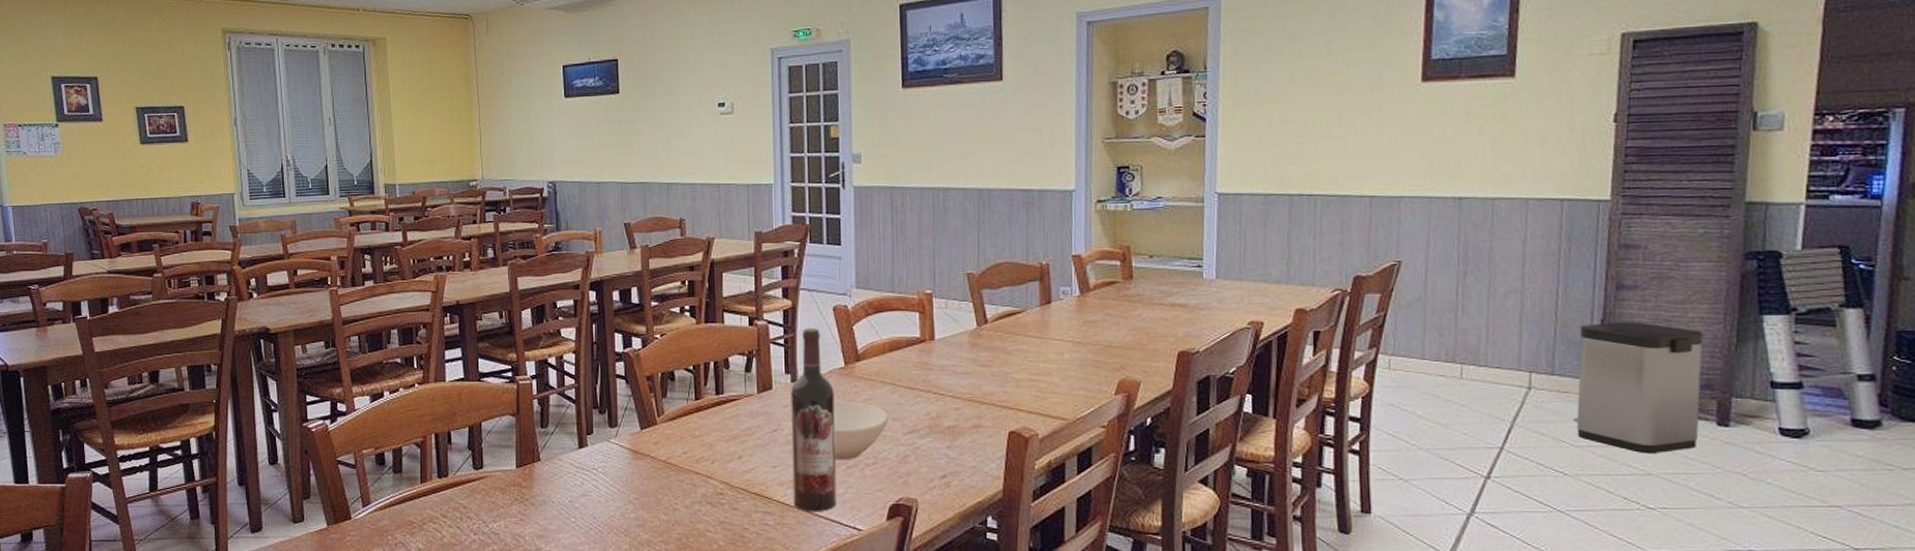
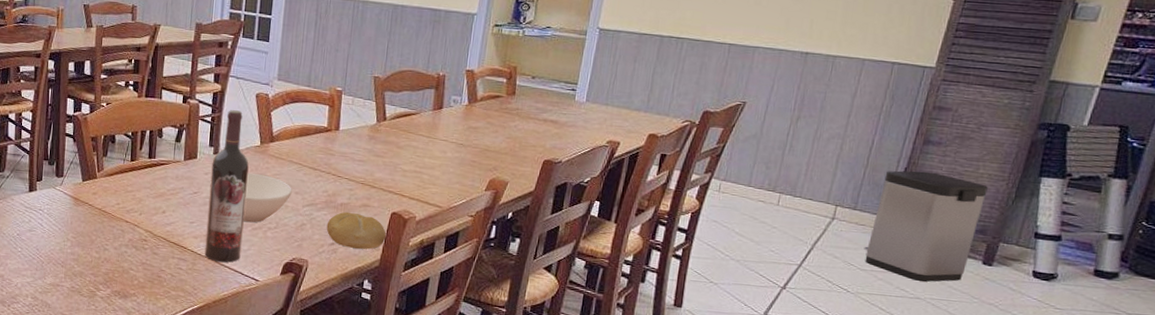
bread roll: none [934,436,1007,479] -> present [326,211,387,250]

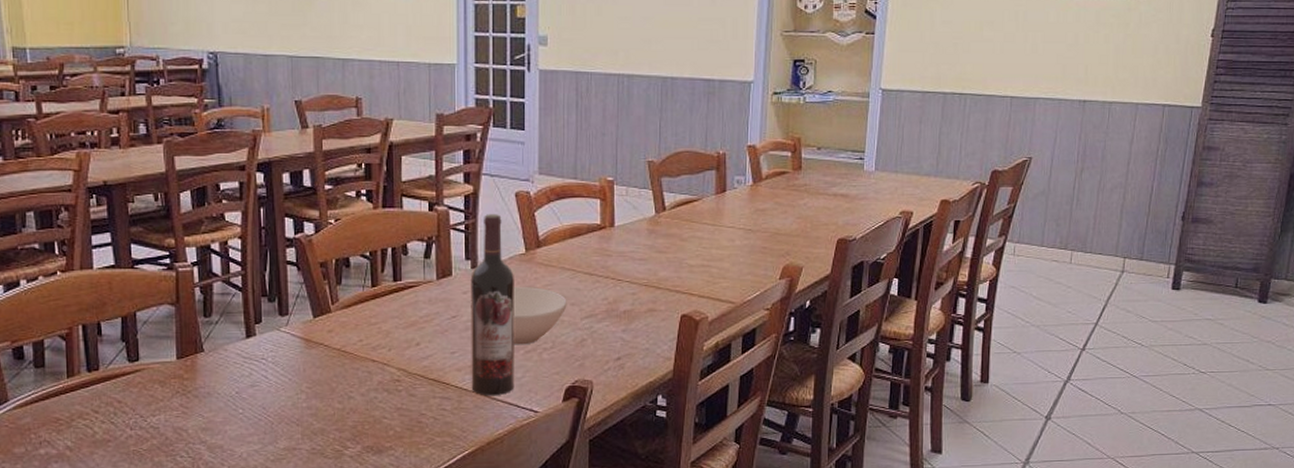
bread roll: present [326,211,387,250] -> none [610,319,678,361]
pedal bin: present [864,170,988,282] -> none [1153,214,1257,326]

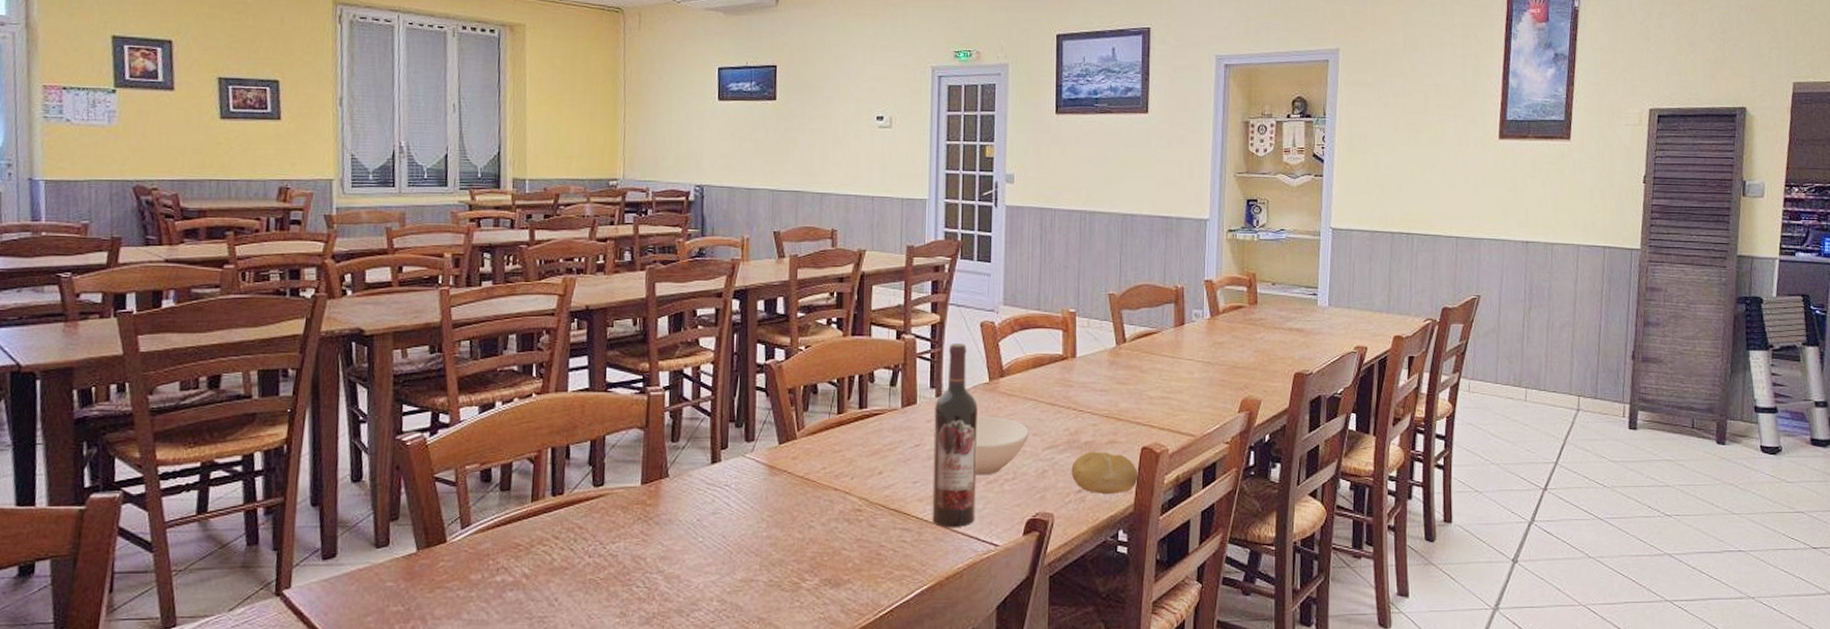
bread roll: none [610,319,678,361] -> present [1071,451,1138,493]

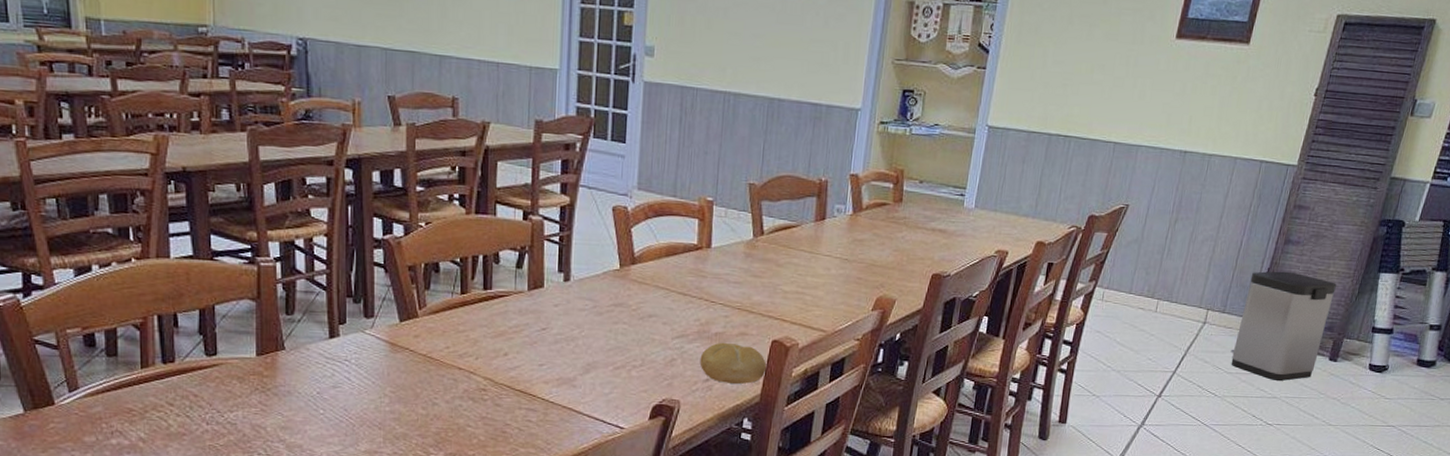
wine bottle: present [932,343,978,527] -> none [558,227,607,409]
bowl: present [933,415,1029,475] -> none [560,302,659,361]
pedal bin: none [1611,353,1707,467] -> present [1230,271,1337,381]

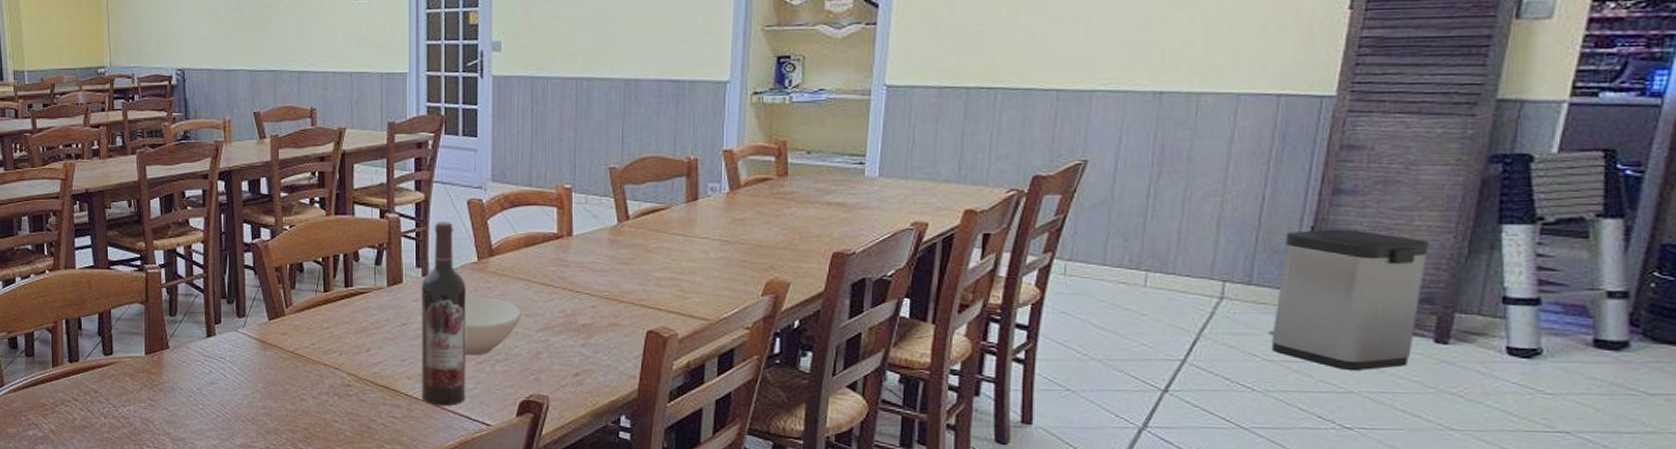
wine bottle: none [558,227,607,409] -> present [421,222,466,405]
bowl: none [560,302,659,361] -> present [420,295,521,356]
bread roll: present [699,342,767,384] -> none [568,334,643,378]

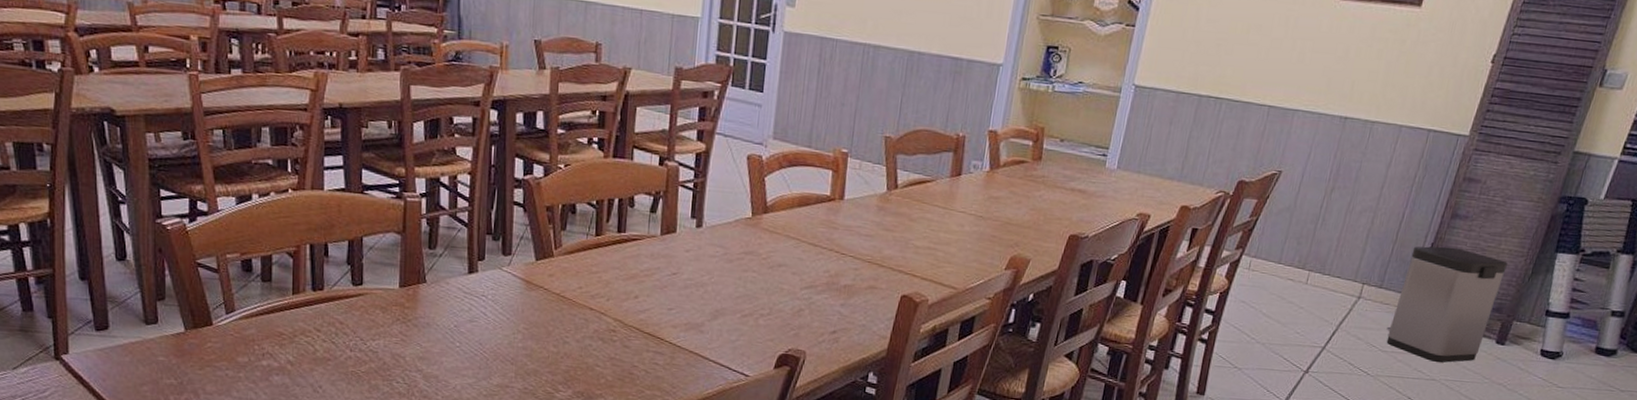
bowl: present [420,295,521,356] -> none [691,249,789,309]
wine bottle: present [421,222,466,405] -> none [685,174,738,356]

